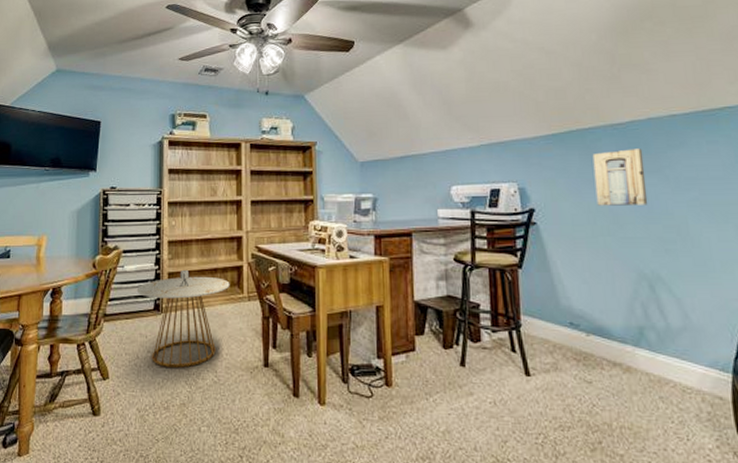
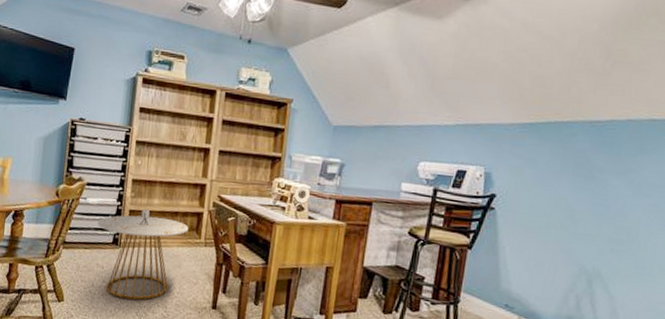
wall art: present [592,148,648,206] -> none [557,147,615,205]

